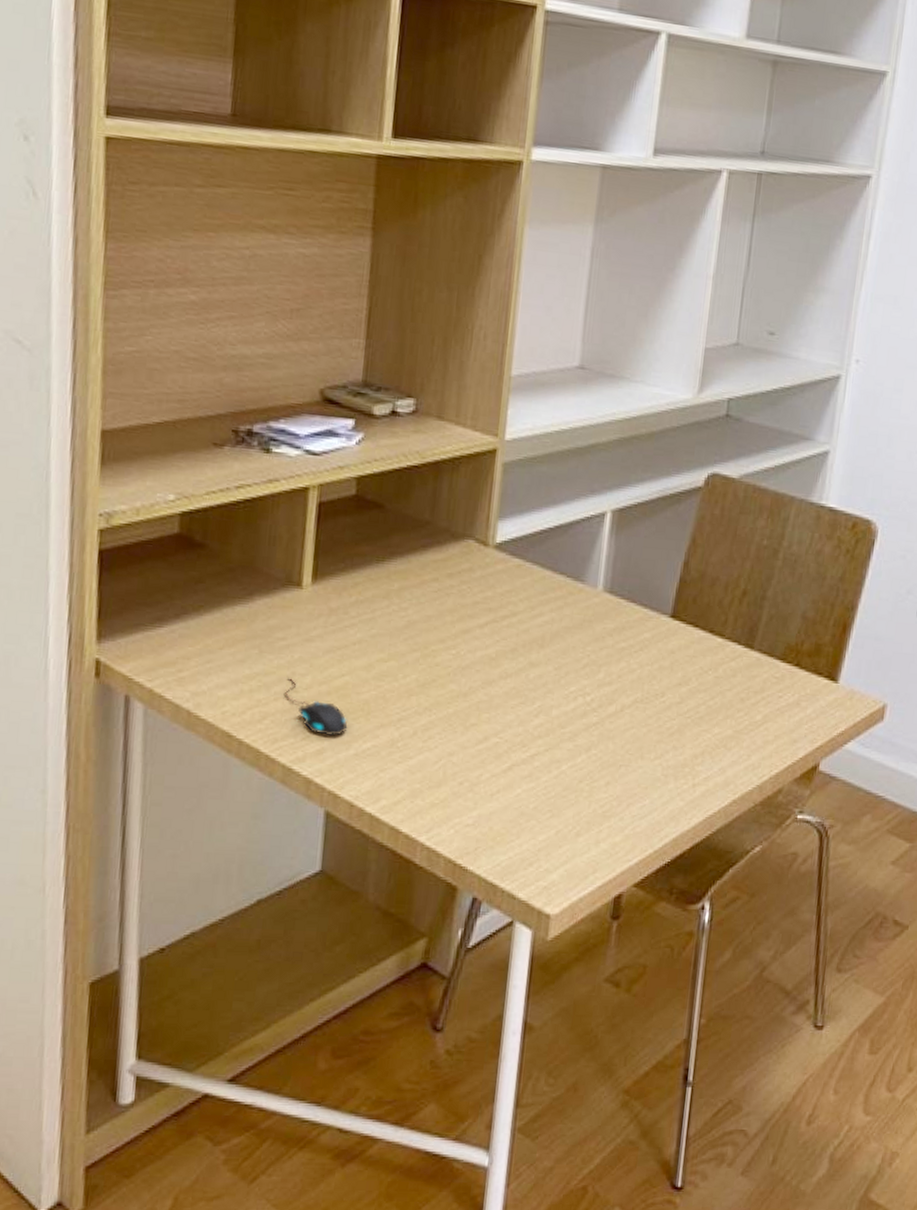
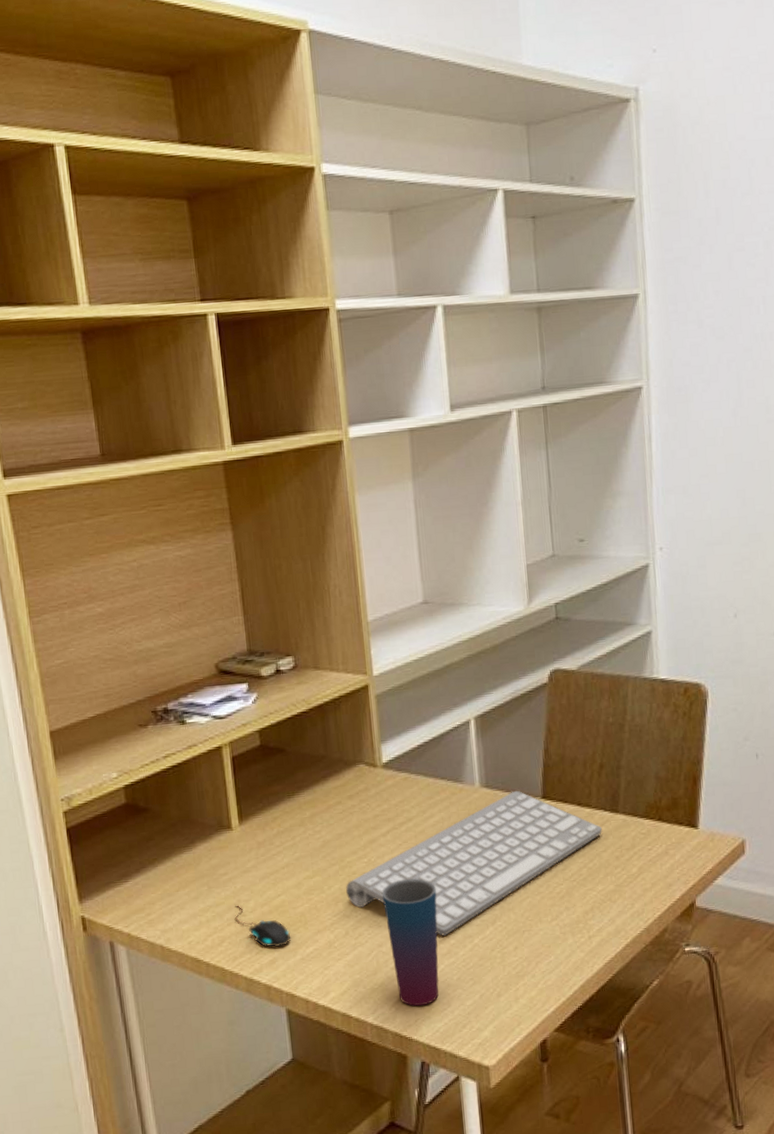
computer keyboard: none [423,602,731,756] -> present [346,790,602,936]
cup: none [461,681,529,833] -> present [381,878,439,1006]

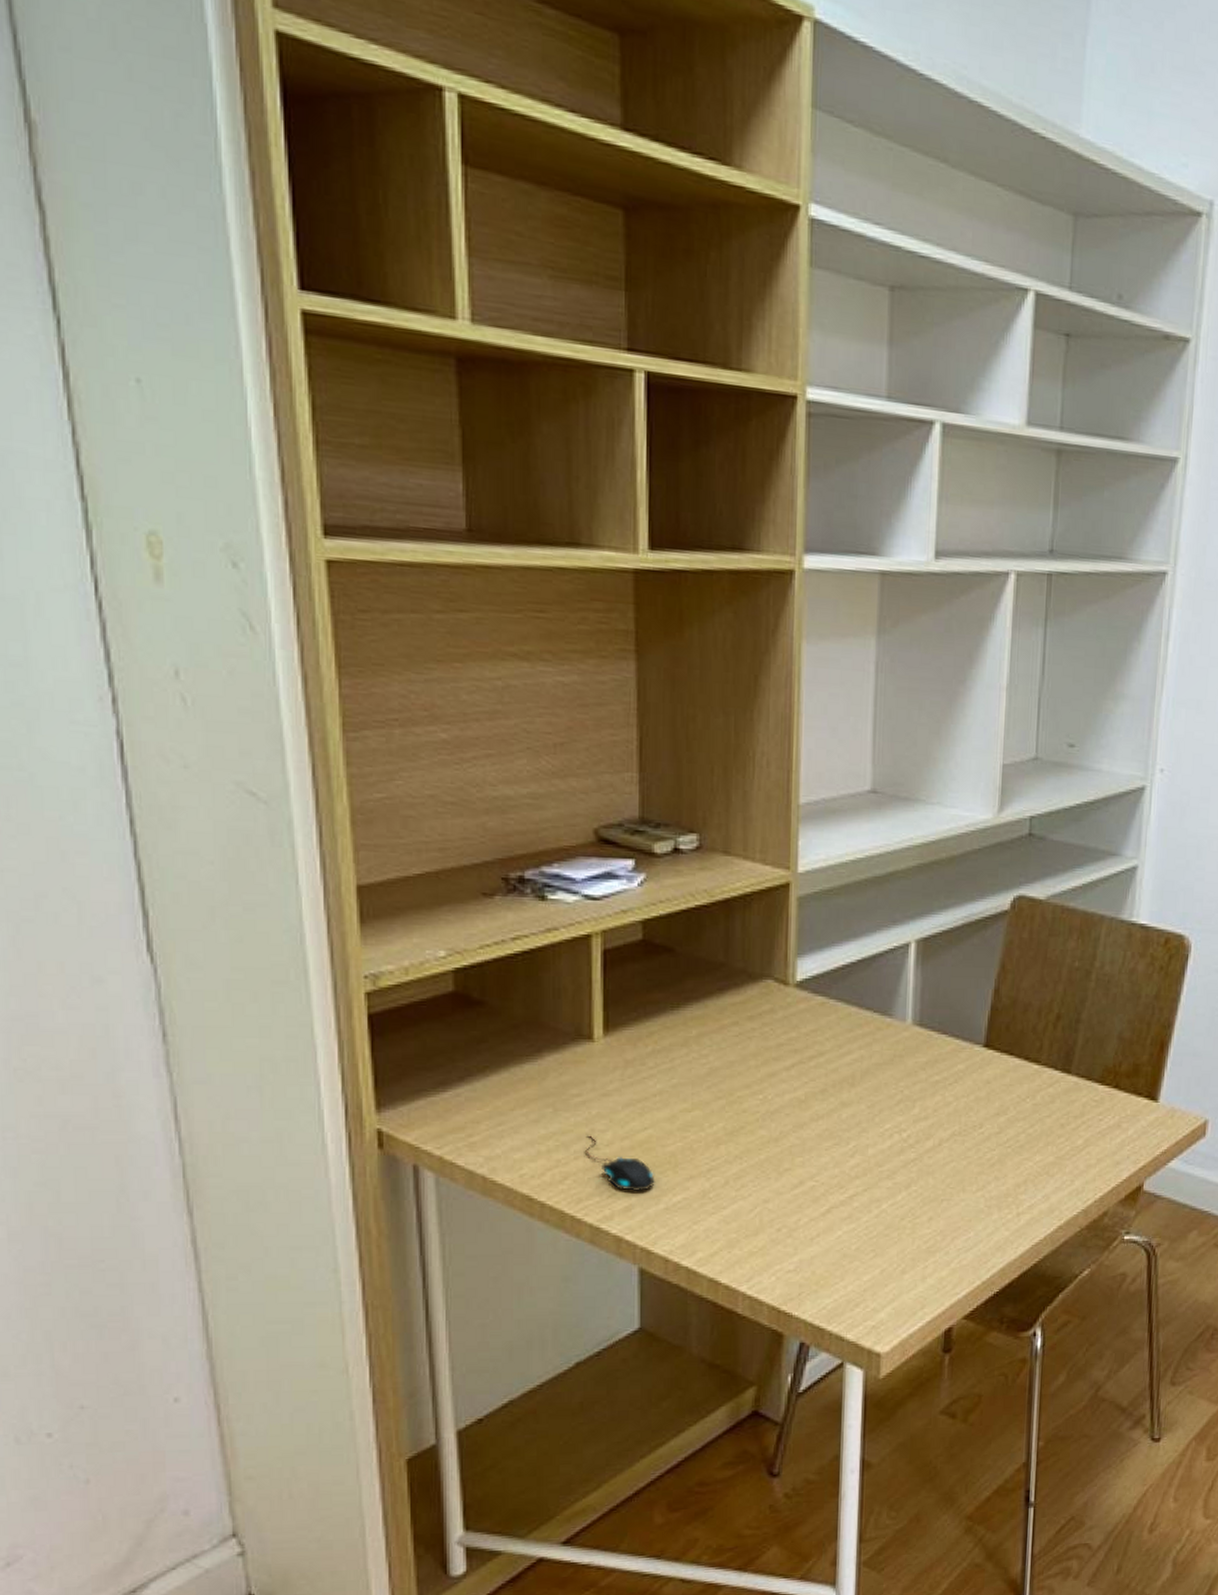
computer keyboard: present [346,790,602,936] -> none [732,1033,1049,1197]
cup: present [381,878,439,1006] -> none [775,1124,843,1277]

